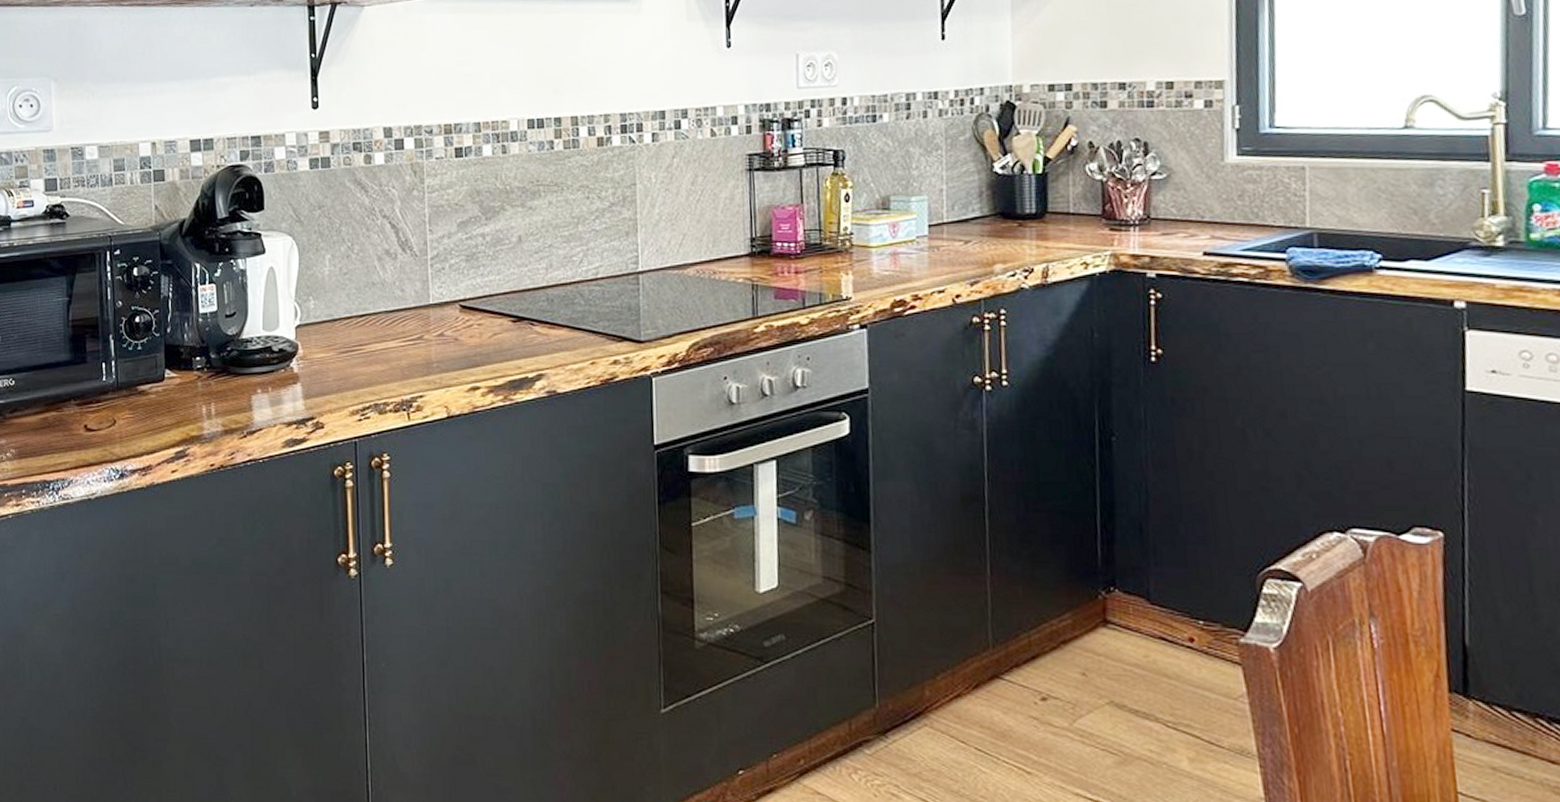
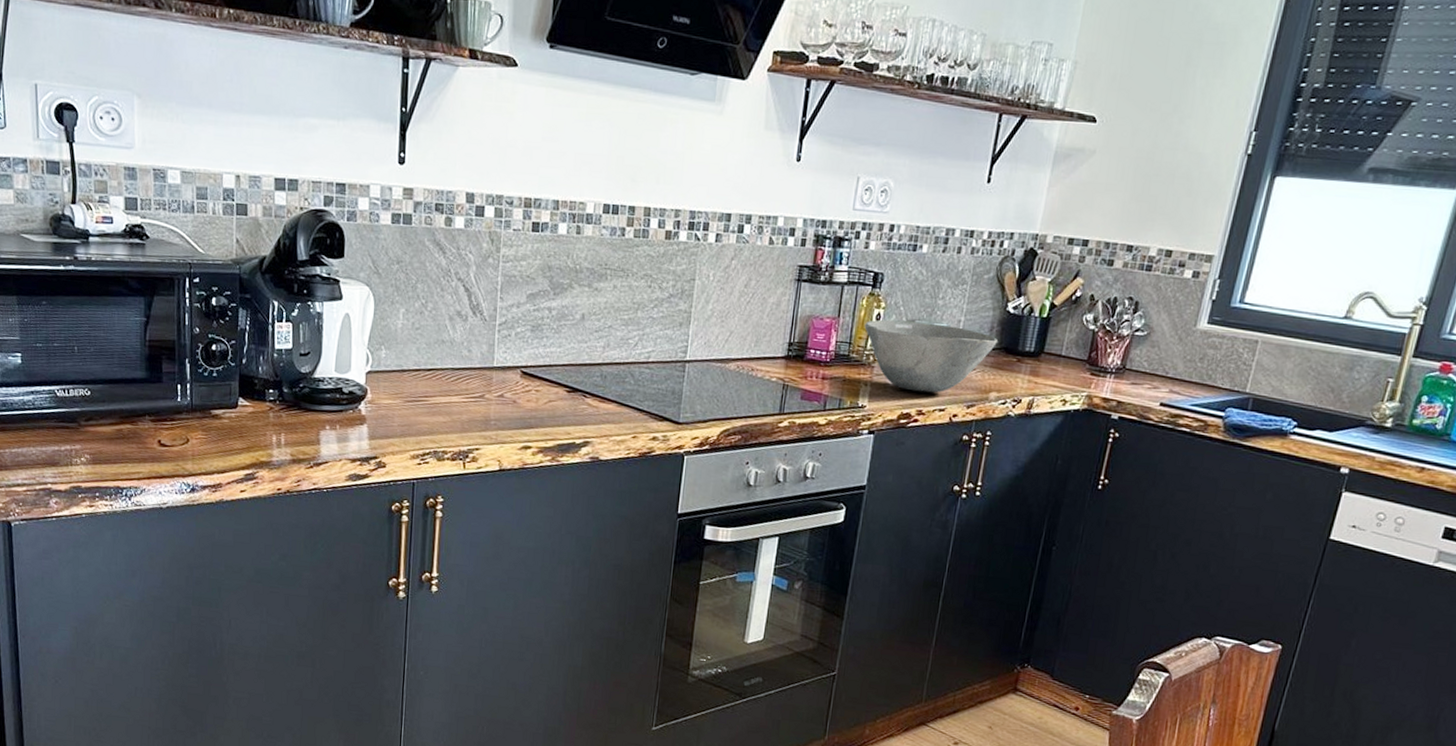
bowl: none [833,196,990,274] -> present [864,319,997,393]

